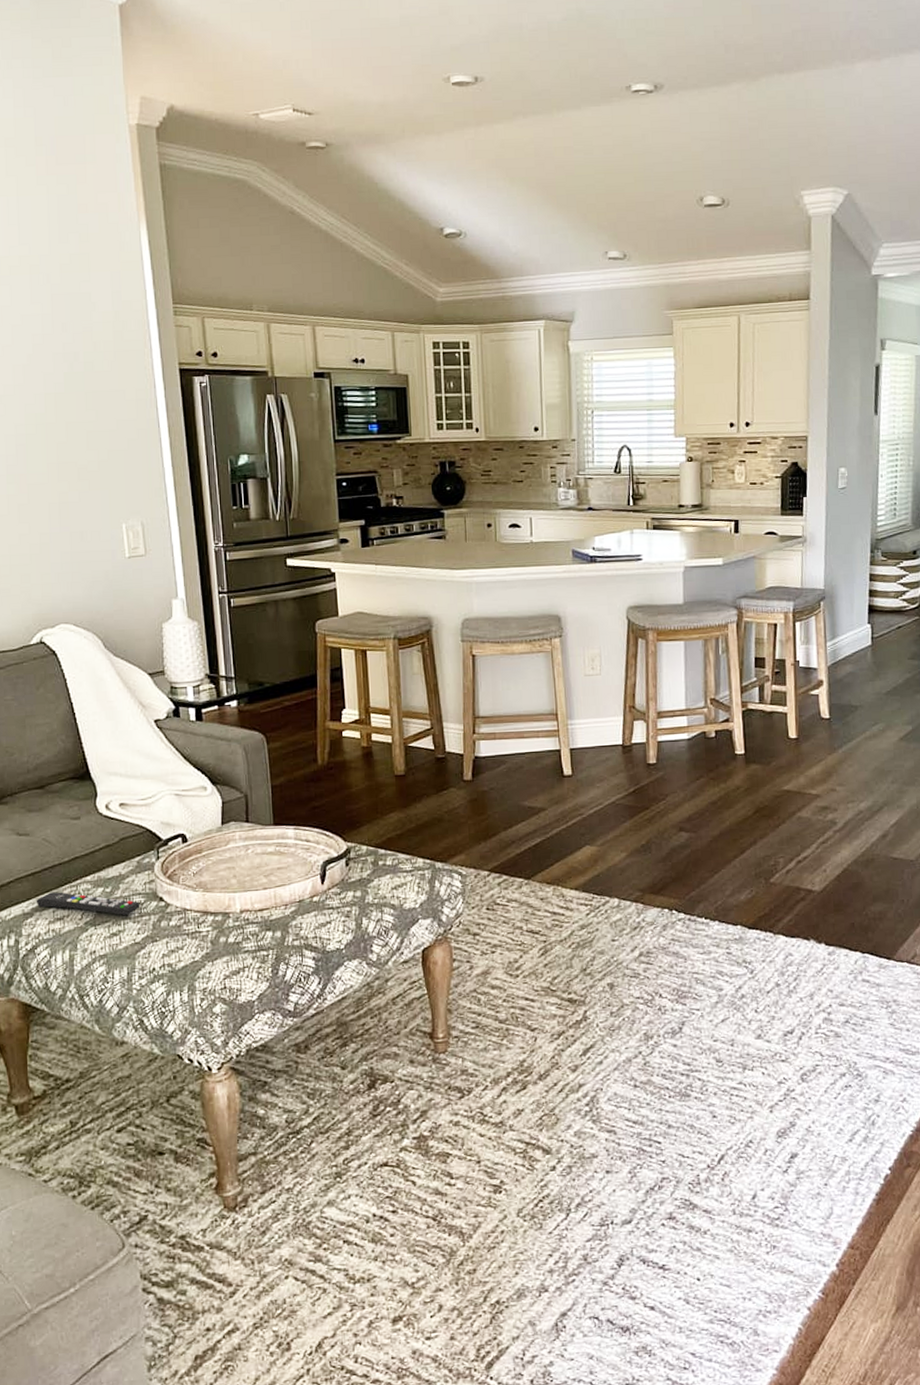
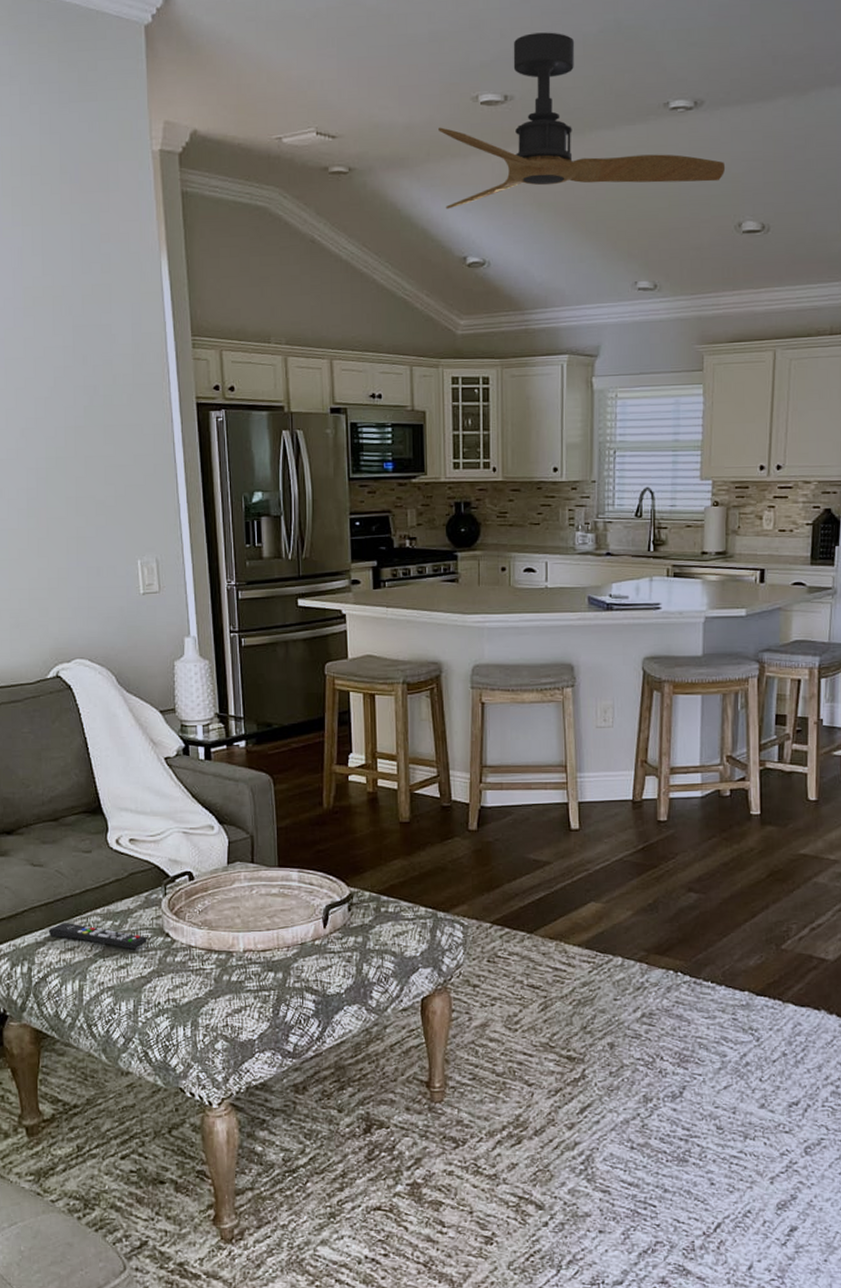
ceiling fan: none [412,19,686,183] -> present [438,32,726,210]

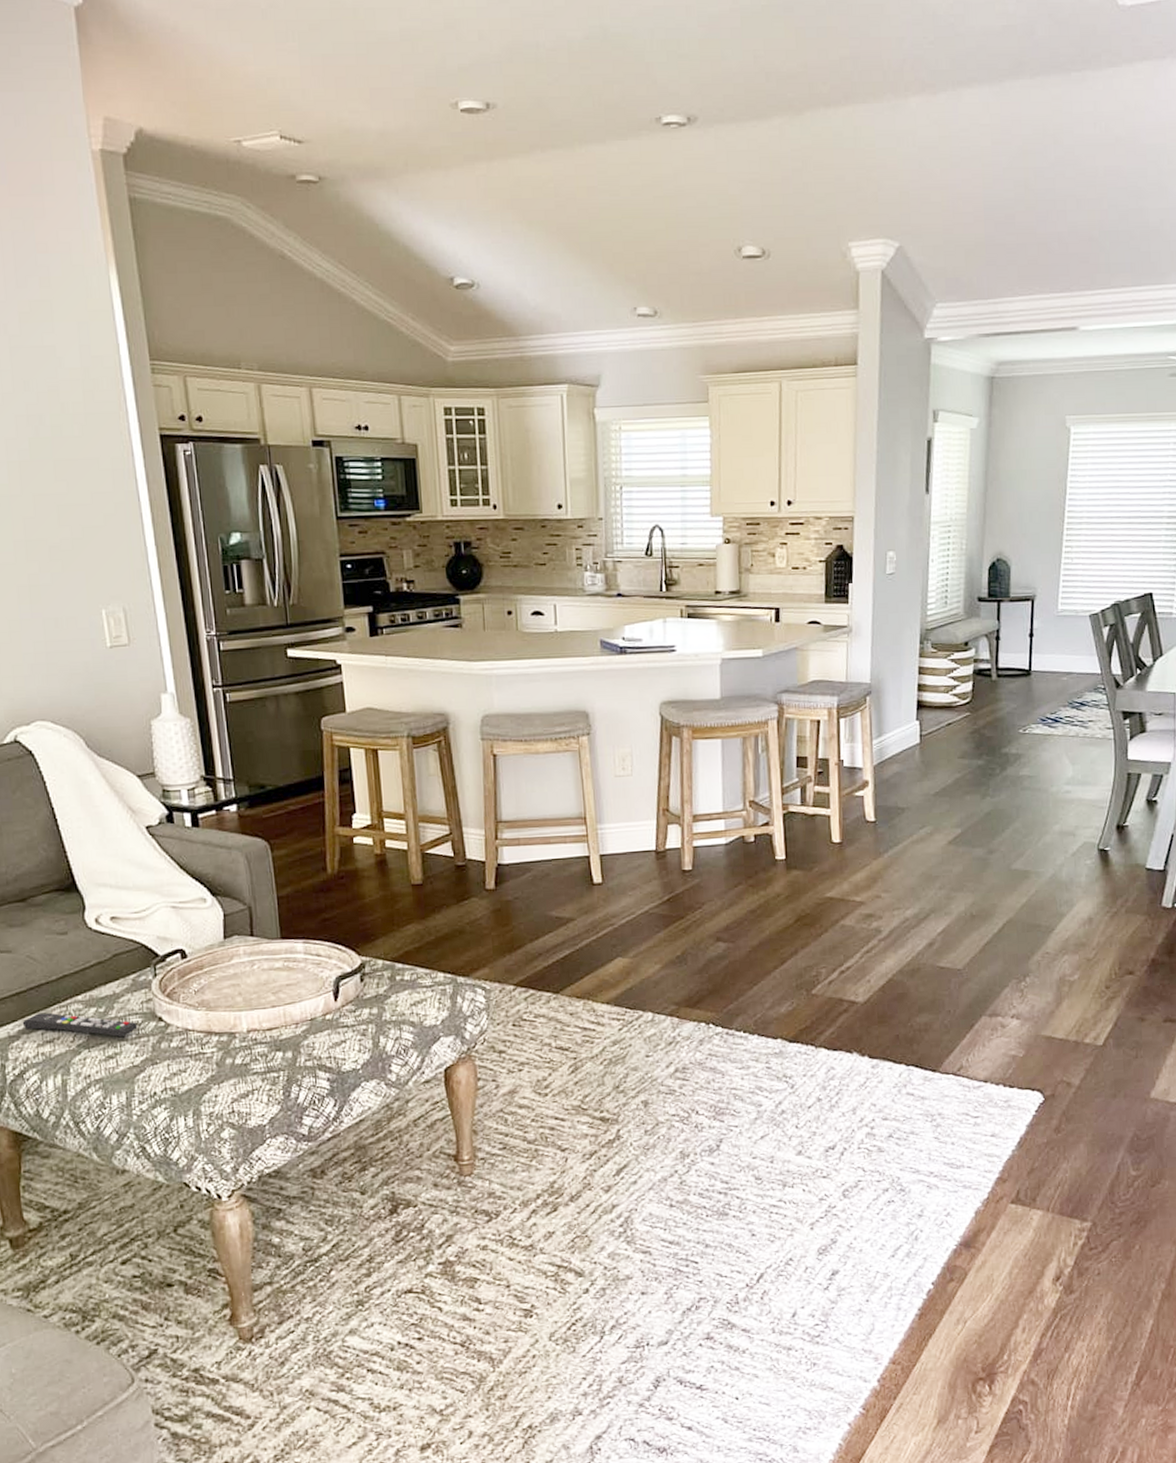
ceiling fan: present [438,32,726,210] -> none [416,36,723,225]

